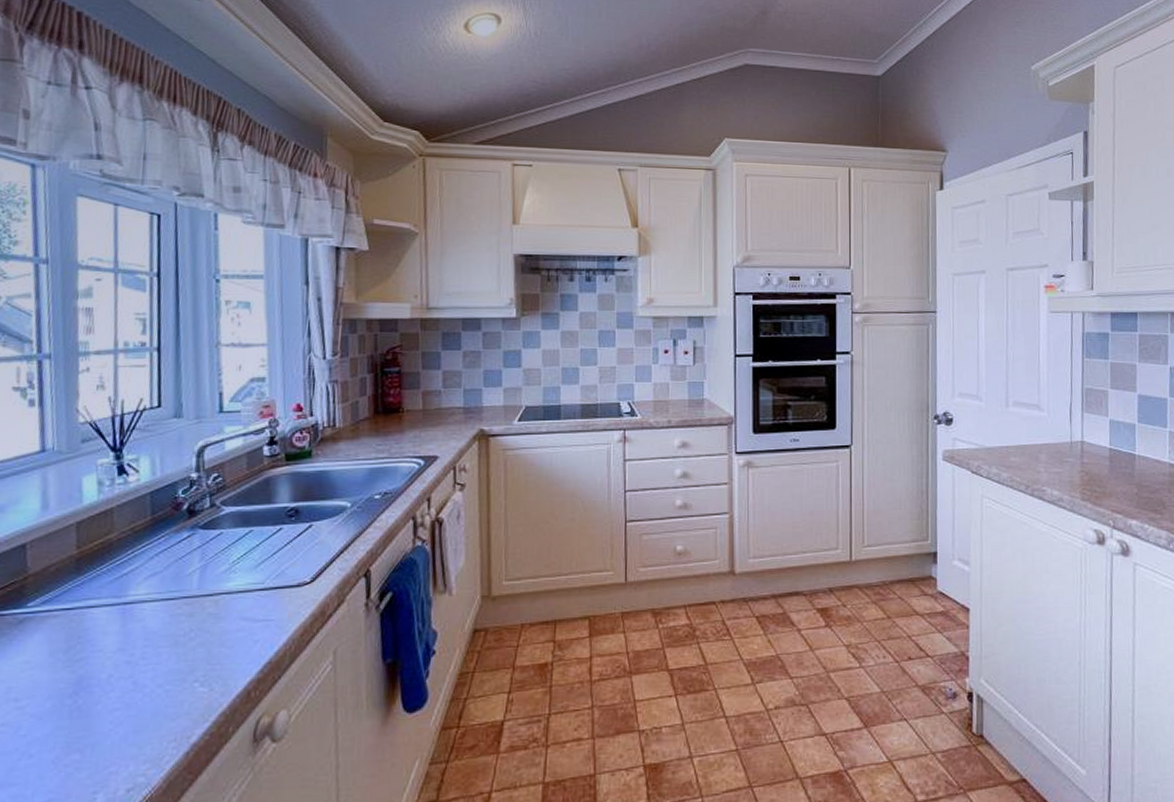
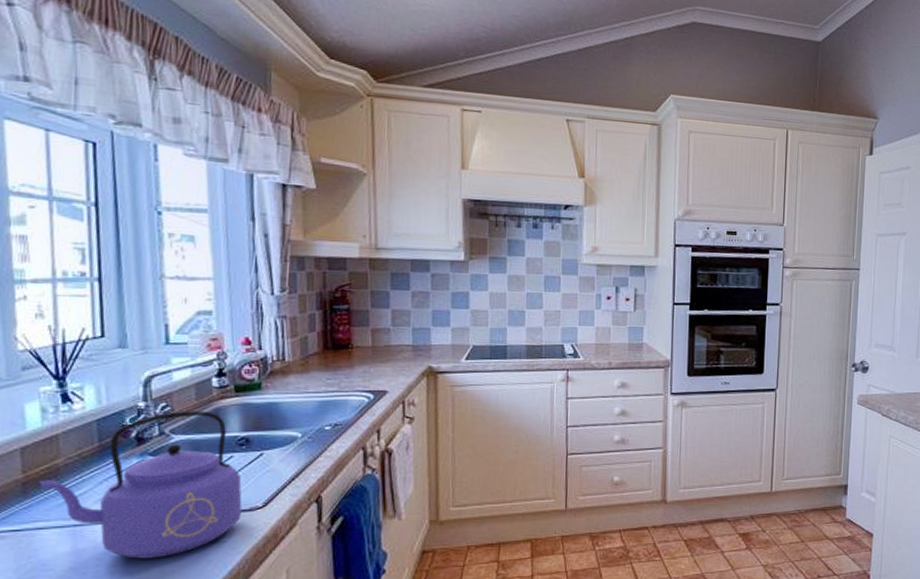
kettle: none [92,481,290,639] -> present [39,411,242,559]

